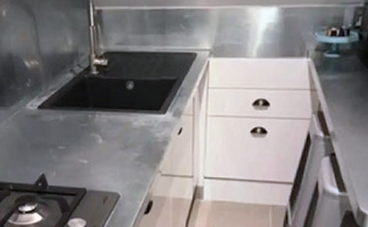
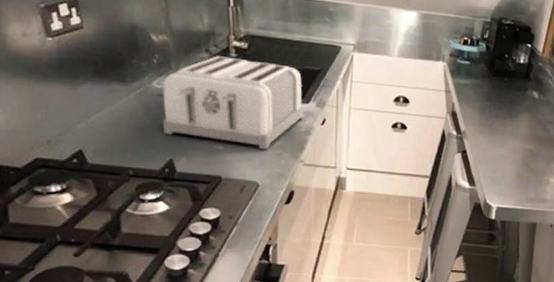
toaster: none [35,75,162,162] -> present [162,56,305,150]

